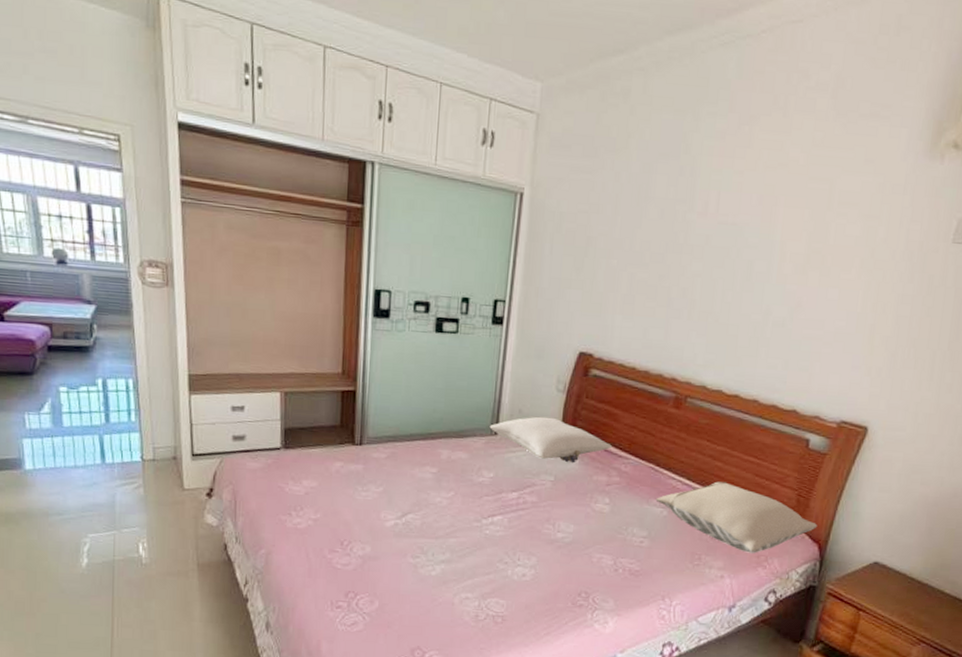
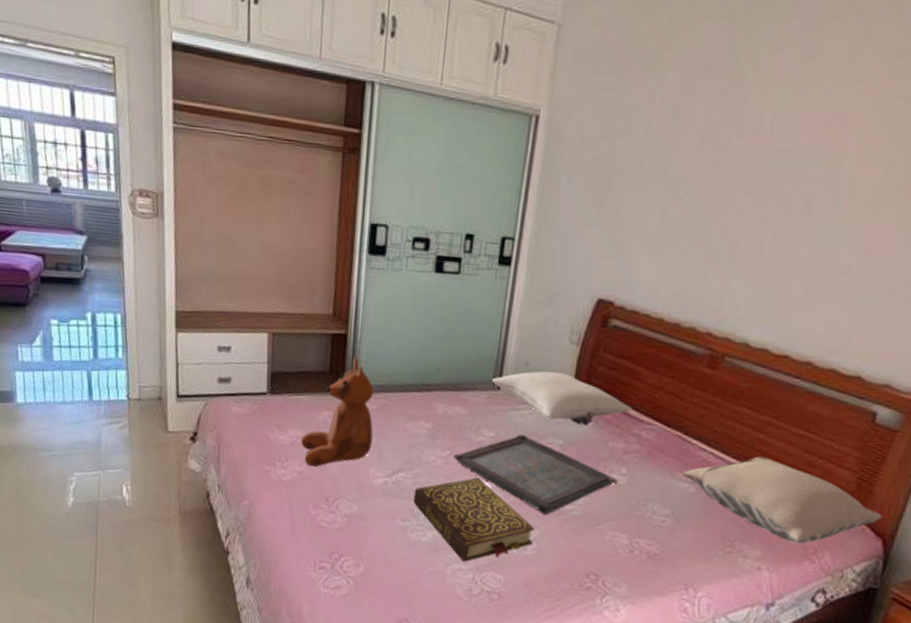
teddy bear: none [315,412,383,515] -> present [301,357,374,468]
book: none [422,514,533,591] -> present [413,477,535,562]
serving tray: none [458,474,602,544] -> present [454,434,618,516]

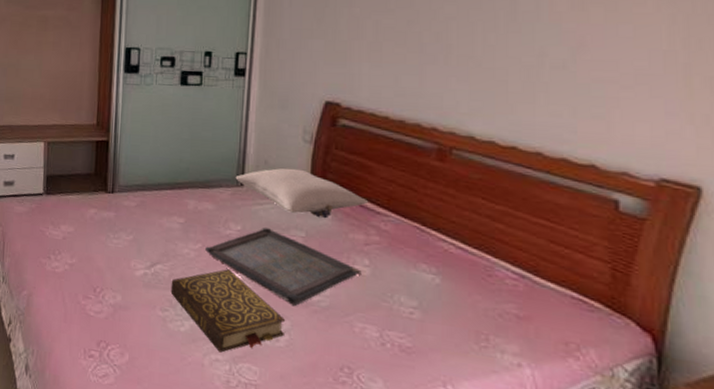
teddy bear: present [301,357,374,468] -> none [72,161,133,260]
pillow: present [681,456,883,544] -> none [424,246,647,339]

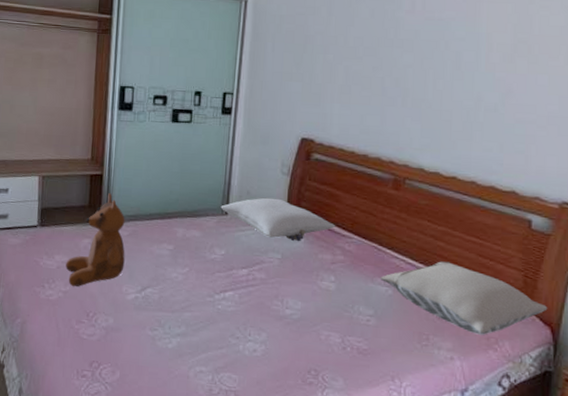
teddy bear: none [72,161,133,260] -> present [66,193,125,287]
book: present [170,269,286,353] -> none [159,290,263,365]
serving tray: present [205,228,362,307] -> none [192,251,328,320]
pillow: none [424,246,647,339] -> present [380,261,548,335]

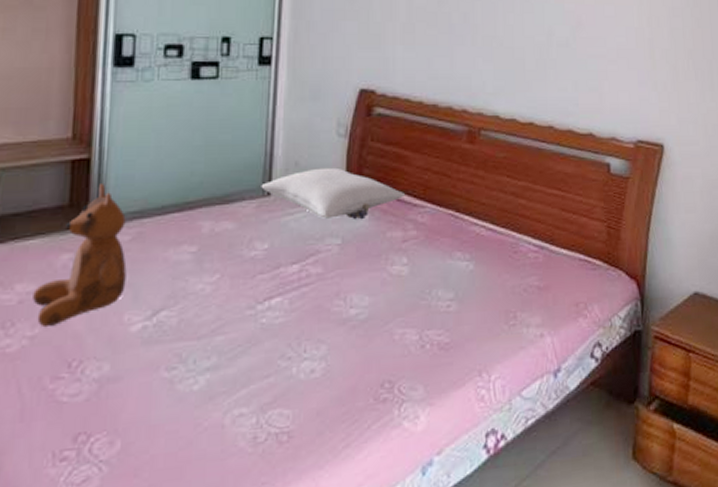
pillow: present [380,261,548,335] -> none [459,221,632,302]

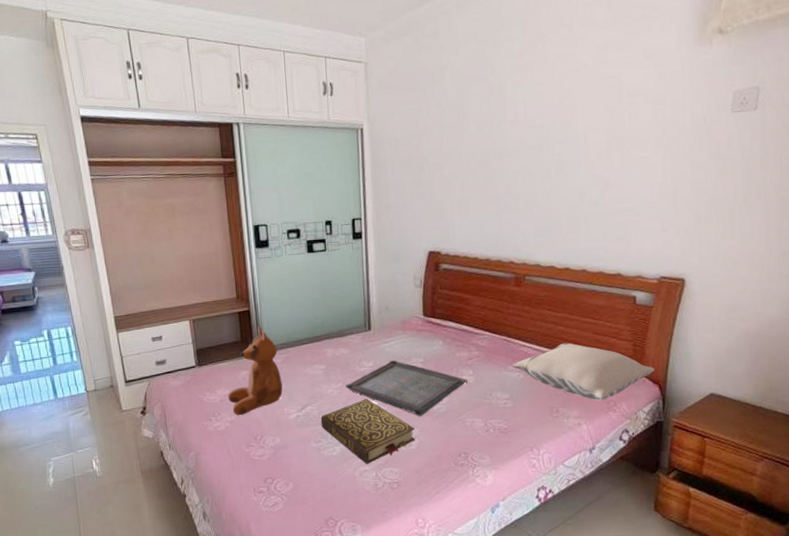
book: none [179,299,322,404] -> present [320,398,415,464]
serving tray: none [225,241,400,327] -> present [346,360,468,417]
pillow: present [261,167,404,220] -> none [363,309,468,345]
pillow: none [459,221,632,302] -> present [512,343,655,401]

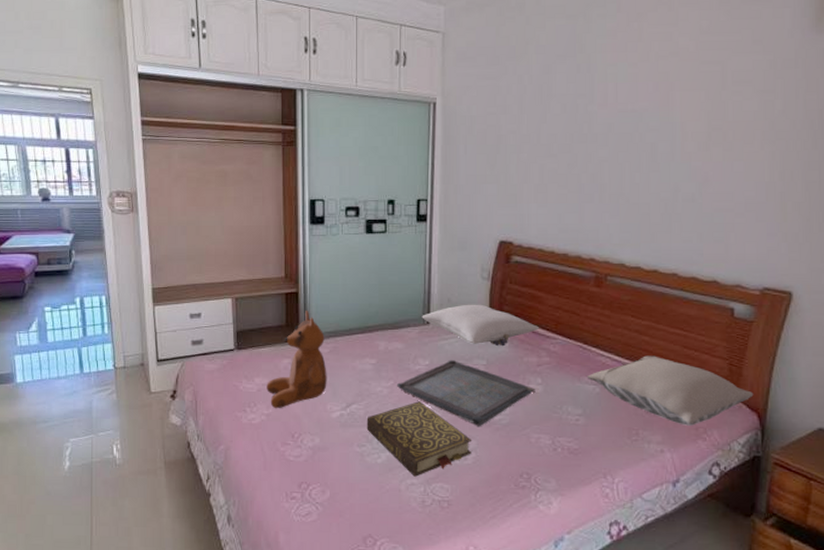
pillow: none [363,309,468,345] -> present [422,304,539,347]

